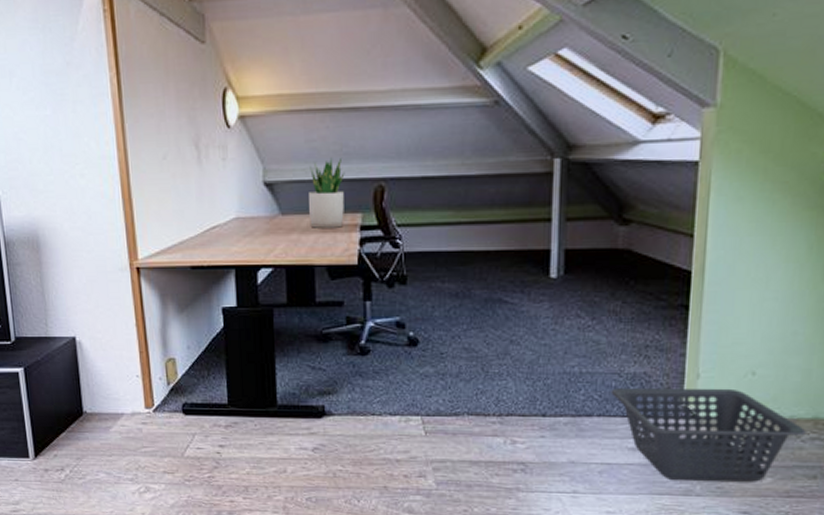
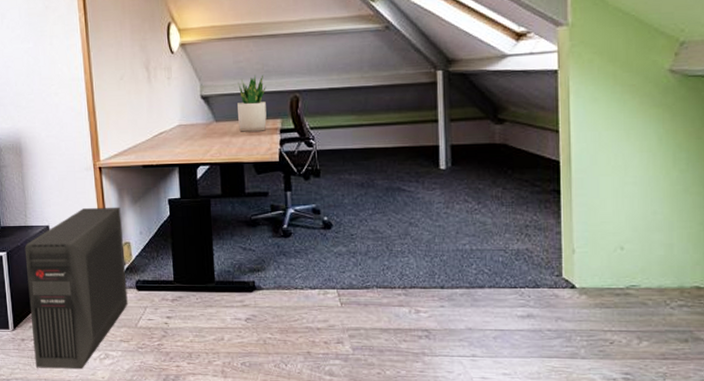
computer tower: none [45,316,173,505] -> present [24,207,128,370]
laundry basket: present [610,388,807,482] -> none [498,261,674,346]

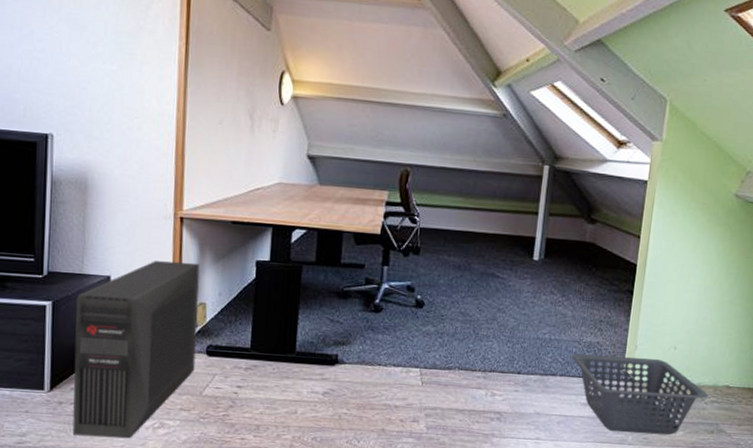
planter: present [237,74,267,132] -> none [343,142,378,201]
laundry basket: none [498,261,674,346] -> present [571,353,709,435]

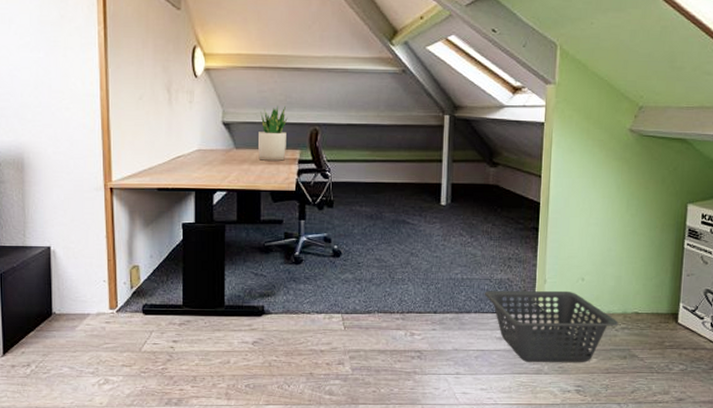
computer tower: present [72,261,200,439] -> none [21,229,133,396]
planter: none [343,142,378,201] -> present [258,105,288,161]

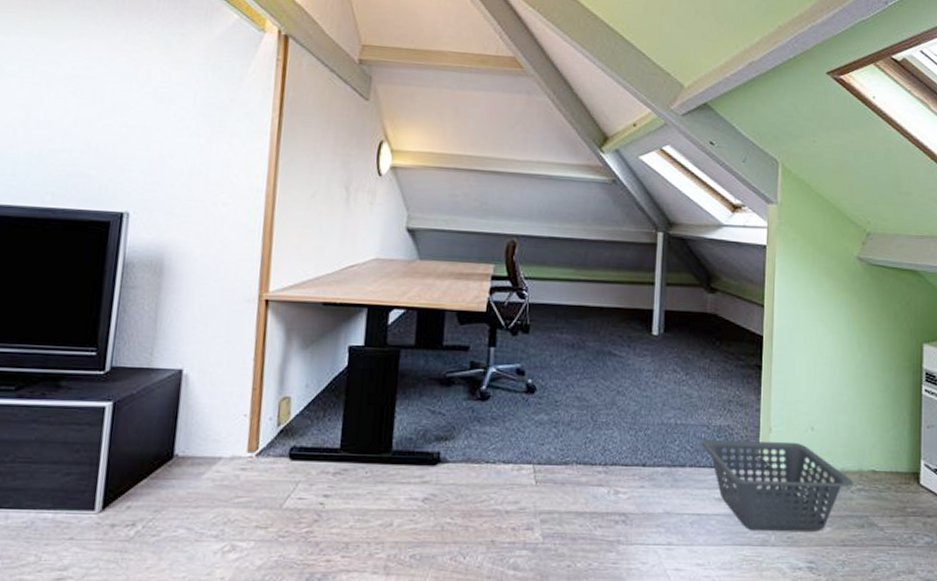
planter: present [258,105,288,161] -> none [445,212,482,276]

